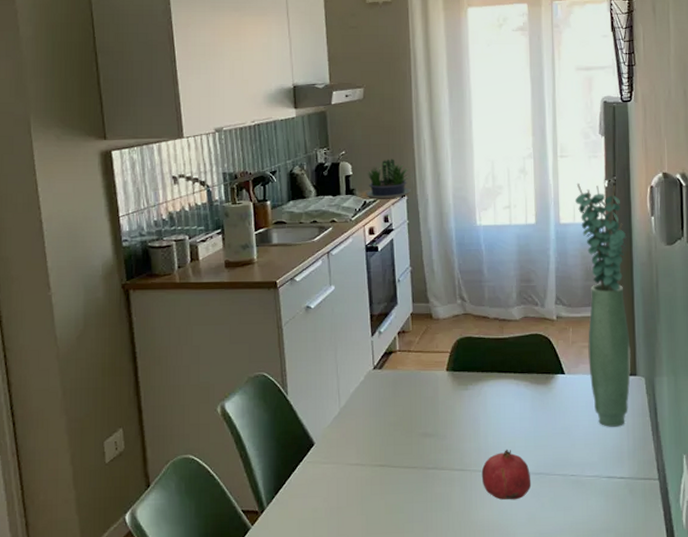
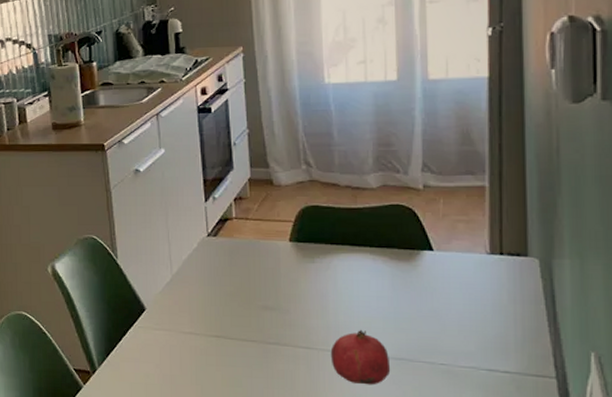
potted plant: present [366,159,415,199] -> none [197,13,253,57]
vase: present [575,183,631,427] -> none [447,31,521,314]

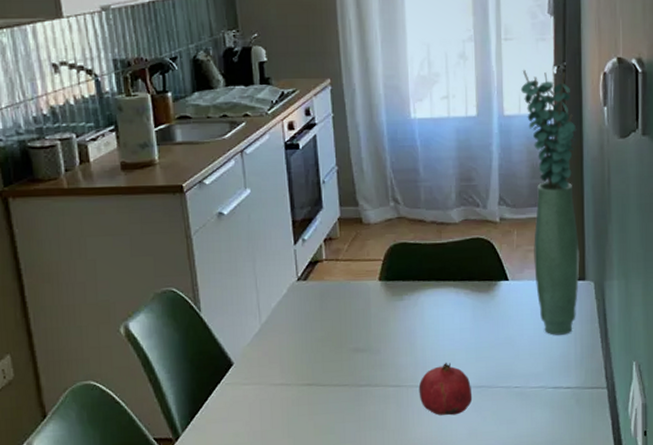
vase: none [447,31,521,314] -> present [520,69,580,335]

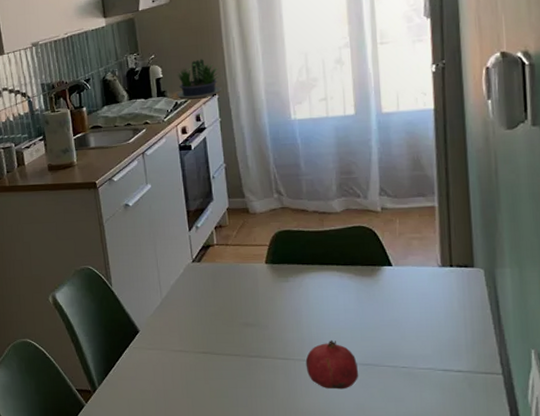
potted plant: none [283,42,340,89] -> present [177,59,226,100]
vase: present [520,69,580,335] -> none [398,68,467,320]

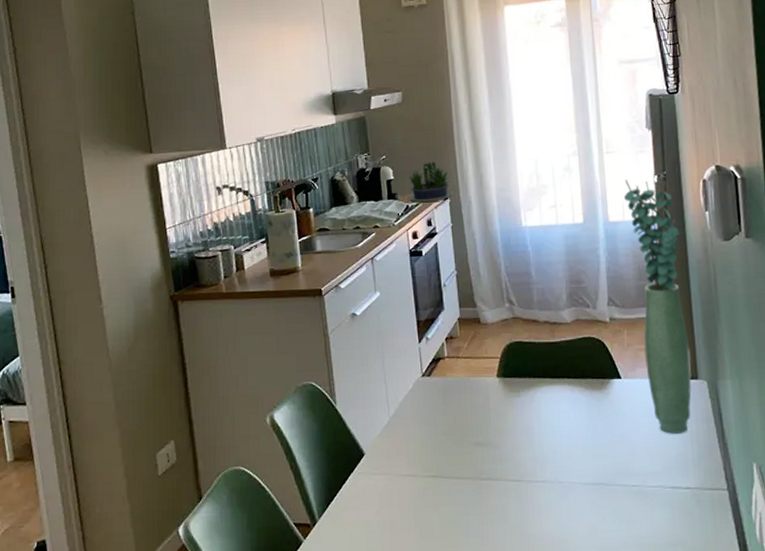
fruit: present [305,339,359,390] -> none [537,458,591,512]
vase: none [398,68,467,320] -> present [623,179,692,434]

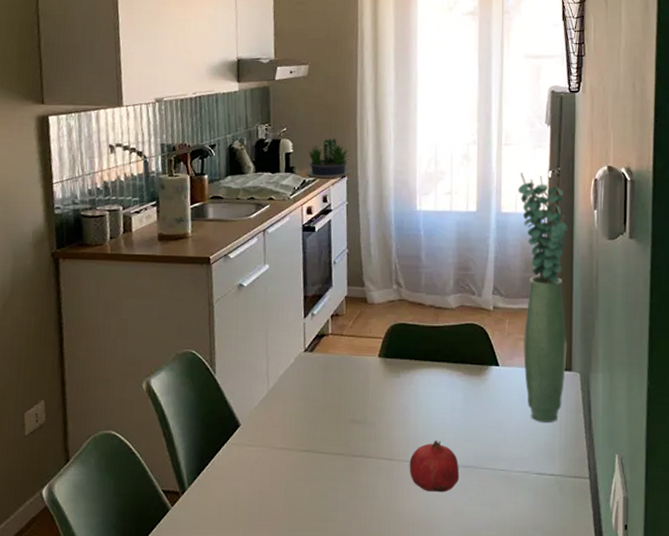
fruit: none [537,458,591,512] -> present [409,440,460,493]

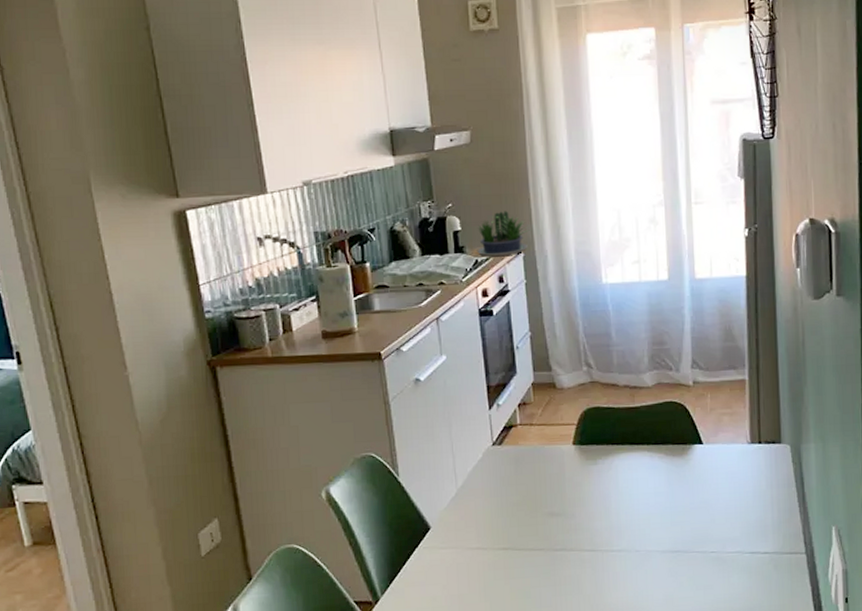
fruit: present [409,440,460,493] -> none [614,526,668,581]
vase: present [517,172,568,422] -> none [711,232,775,499]

